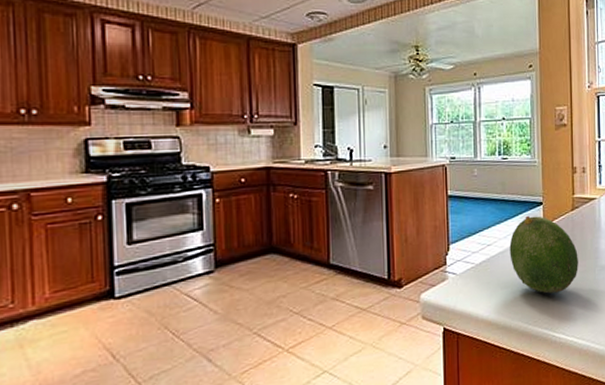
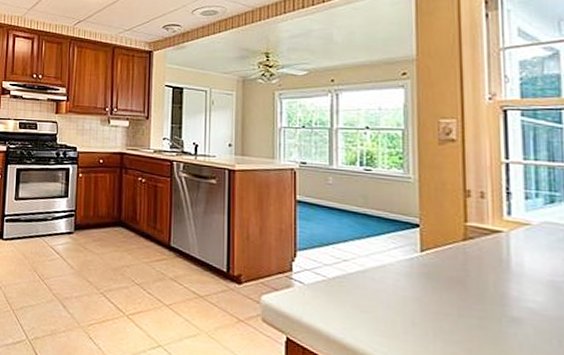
fruit: present [509,215,578,294] -> none [372,236,474,336]

